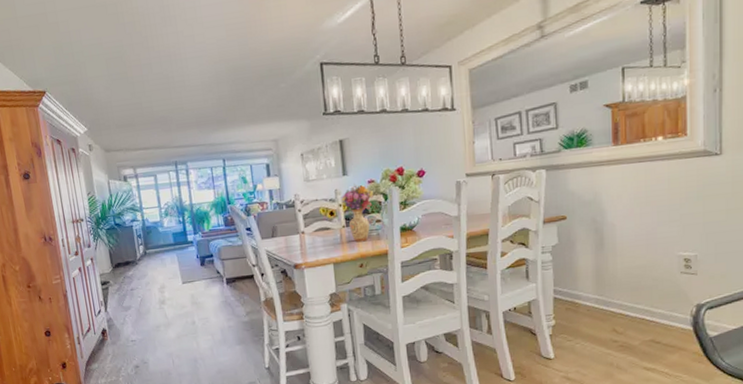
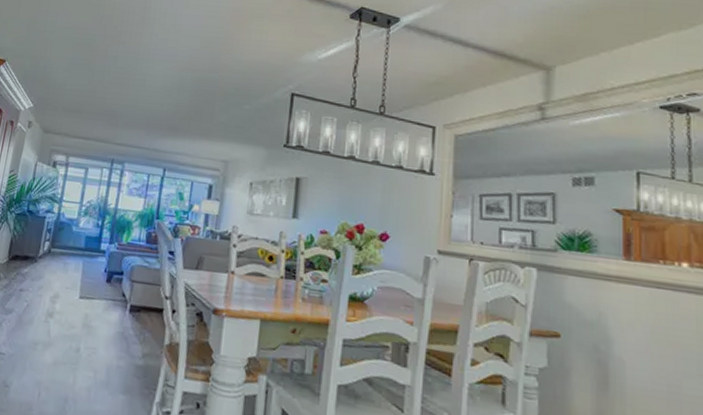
flower arrangement: present [341,183,373,243] -> none [284,230,324,303]

